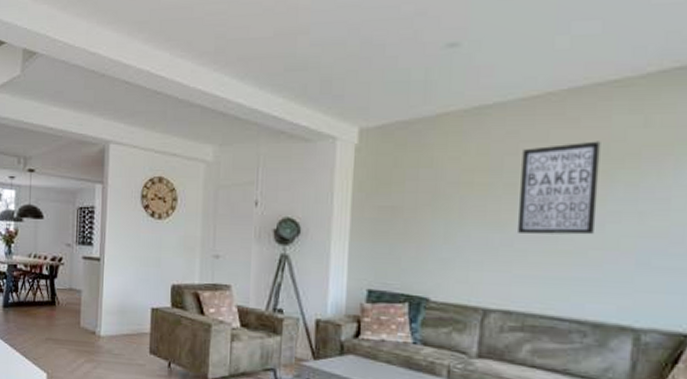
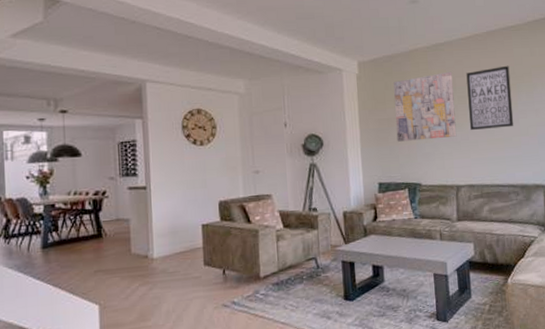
wall art: none [401,146,499,241] -> present [393,71,457,142]

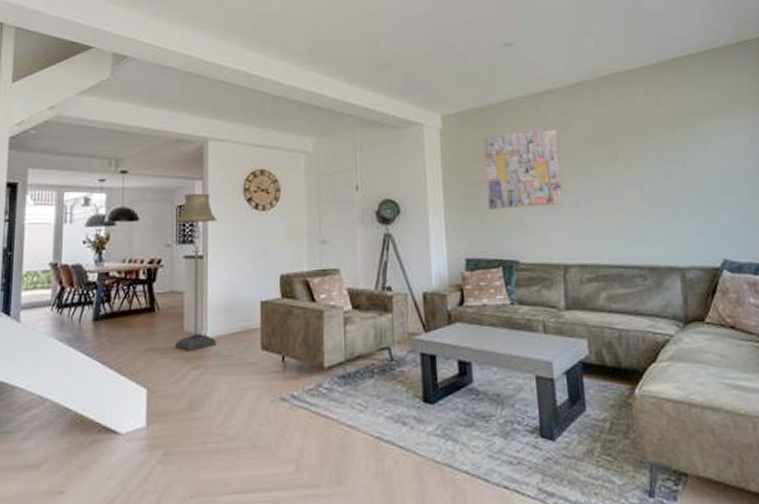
floor lamp: none [118,130,163,271] -> present [175,193,217,351]
wall art: present [466,65,514,130] -> none [574,117,637,196]

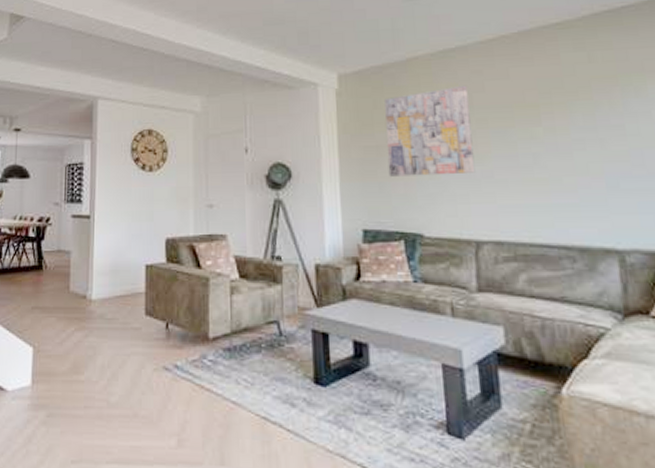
floor lamp: present [175,193,217,351] -> none [61,152,105,312]

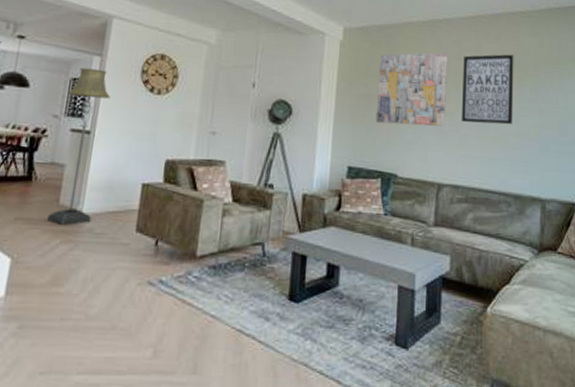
floor lamp: none [61,152,105,312] -> present [47,67,111,225]
wall art: none [488,76,564,164] -> present [461,54,514,125]

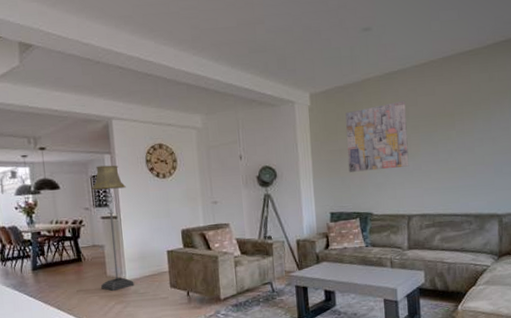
wall art: present [461,54,514,125] -> none [420,92,469,160]

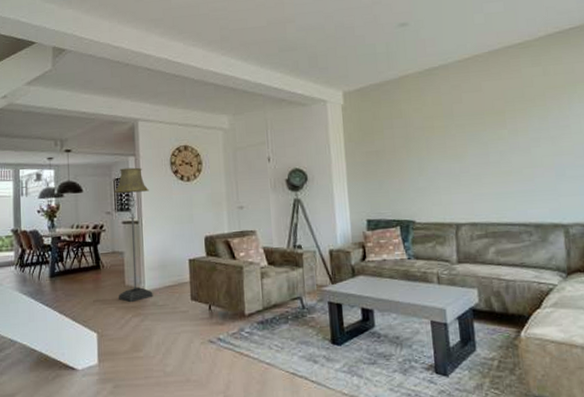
wall art: present [345,100,409,172] -> none [382,97,455,176]

